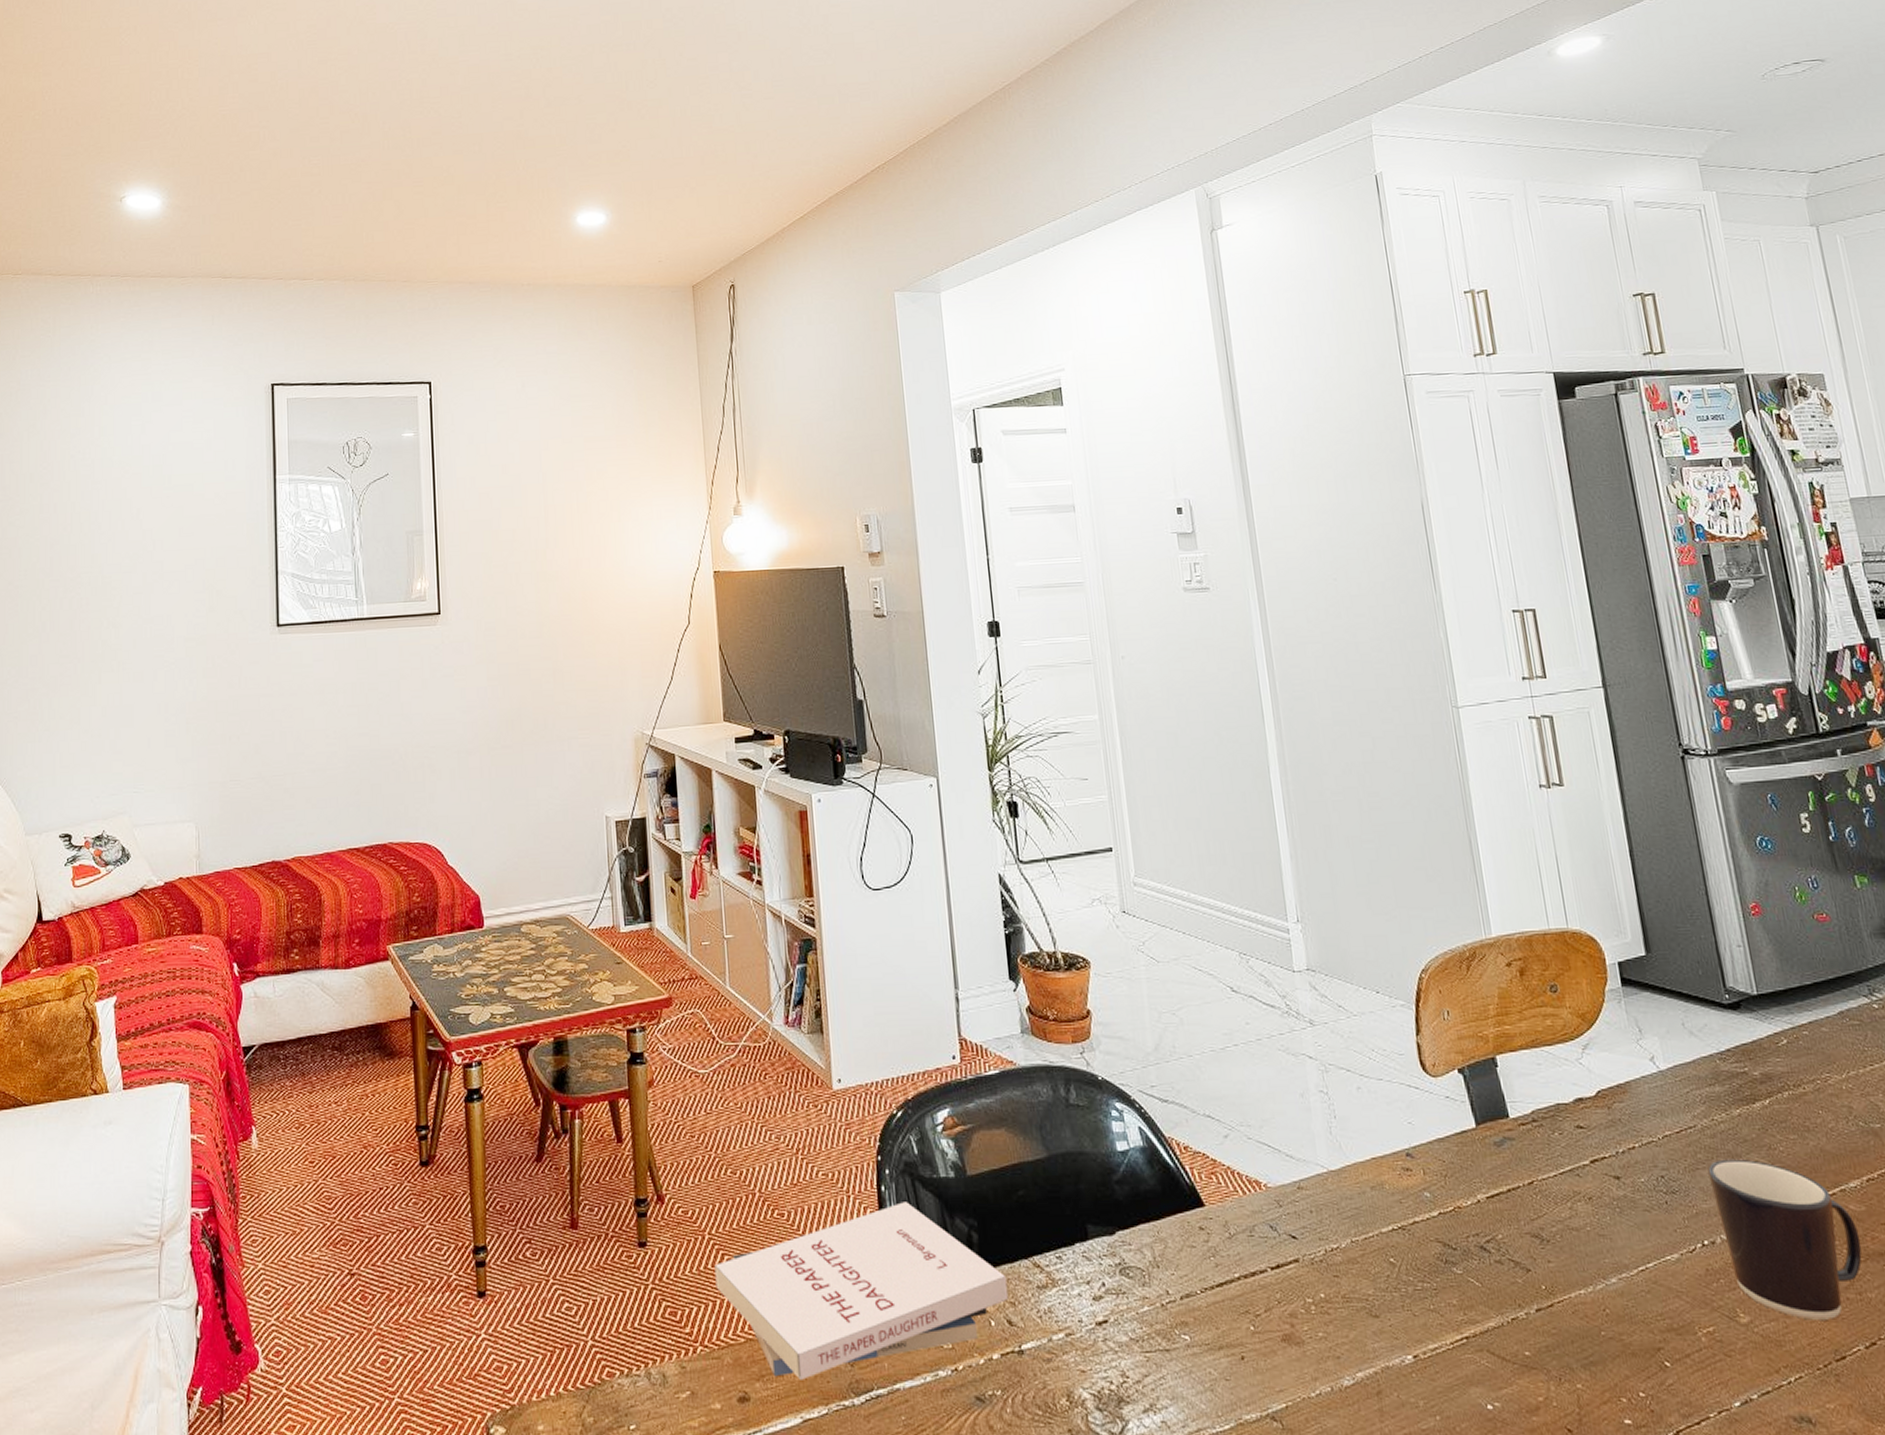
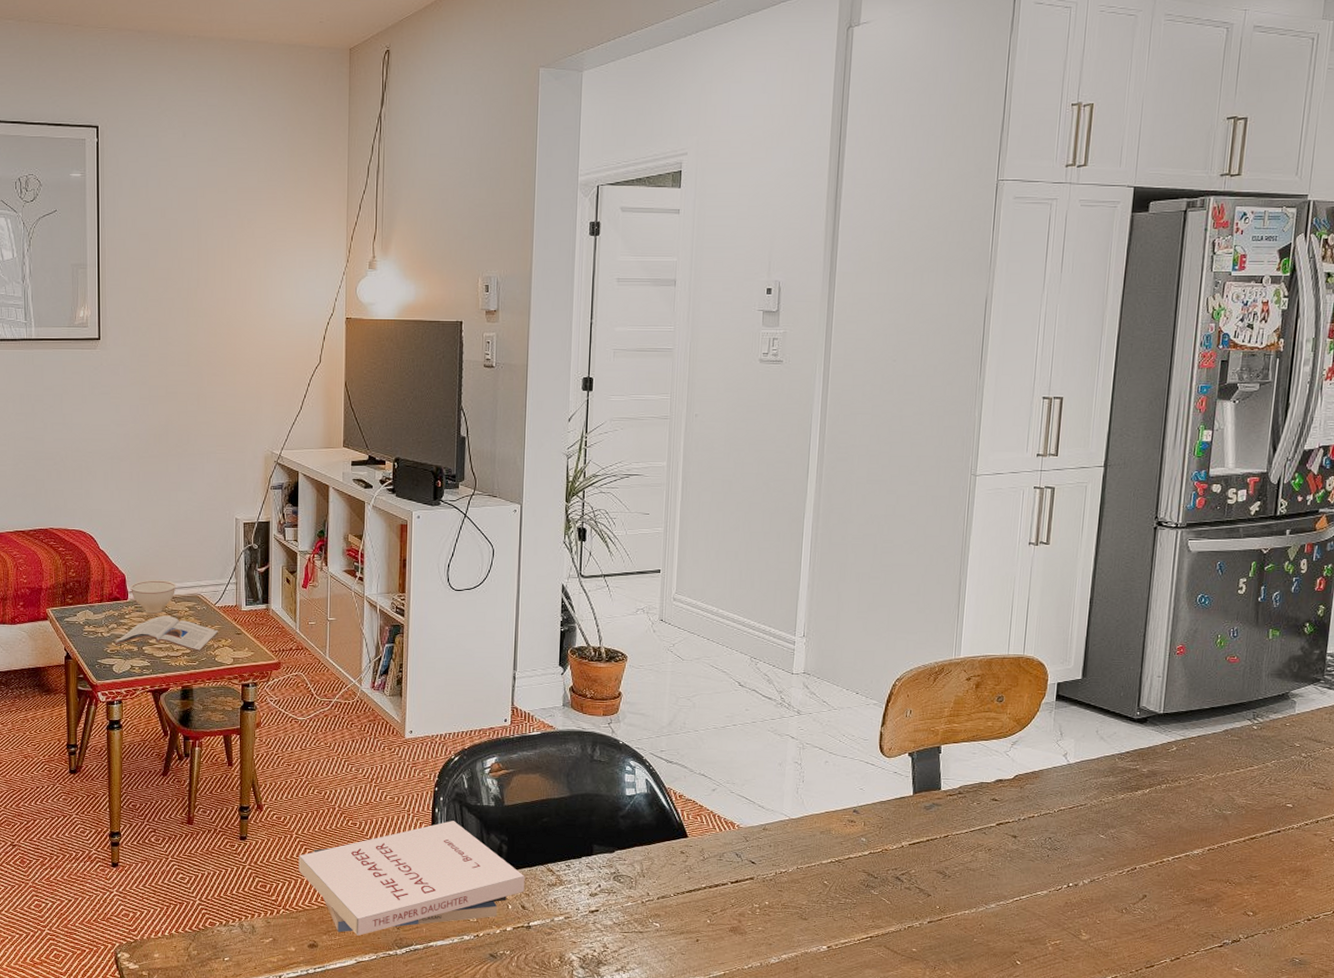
magazine: none [470,944,595,990] -> present [114,615,219,652]
bowl: none [486,898,541,944] -> present [130,579,177,614]
mug: present [1708,1159,1862,1320] -> none [1086,829,1191,941]

